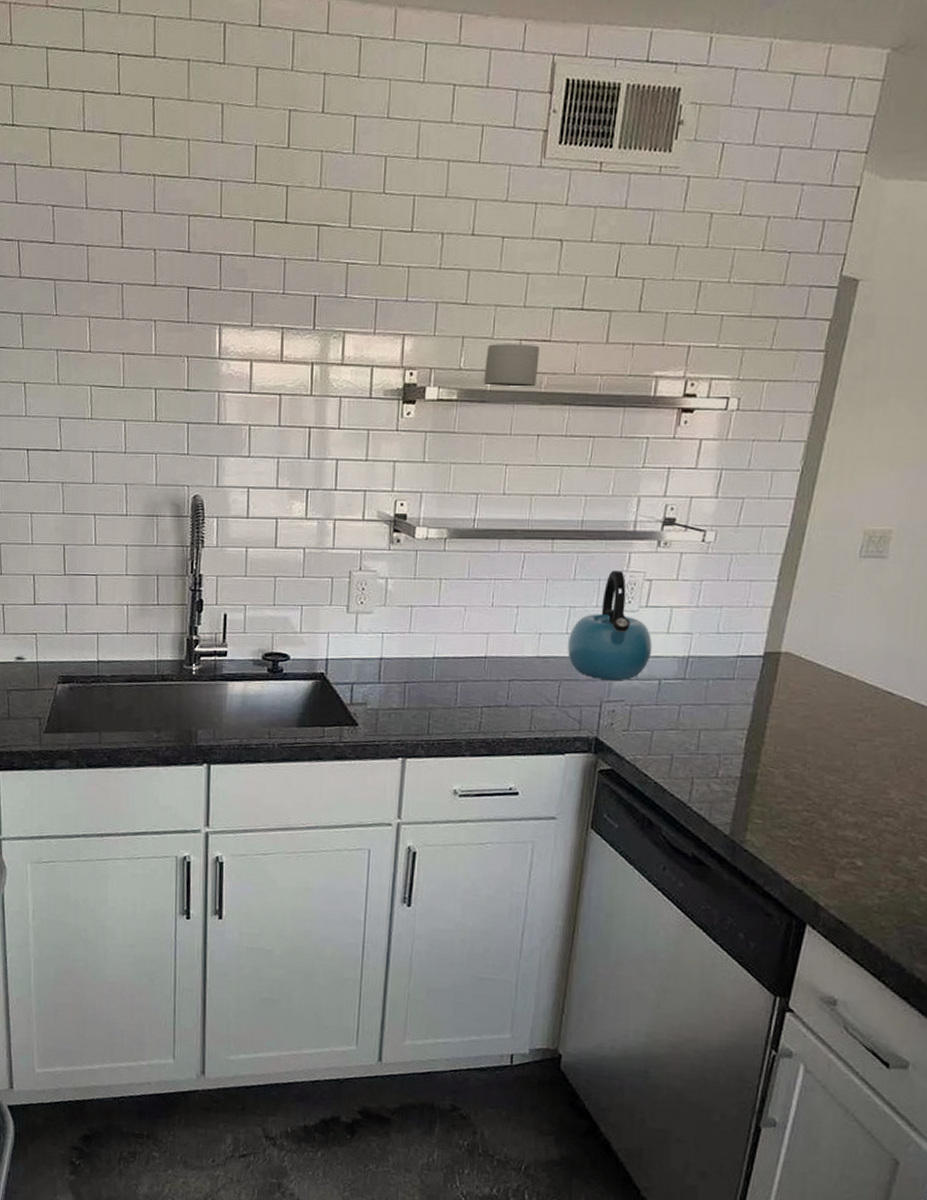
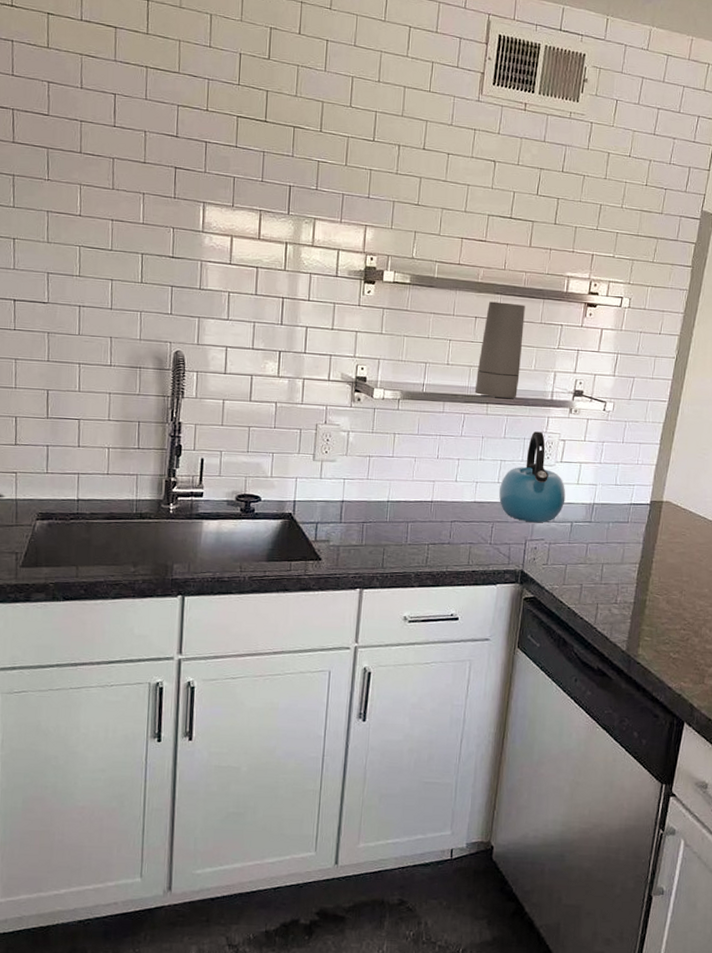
jar: present [484,344,540,387] -> none [432,239,478,278]
canister: none [538,414,601,531] -> present [475,301,525,398]

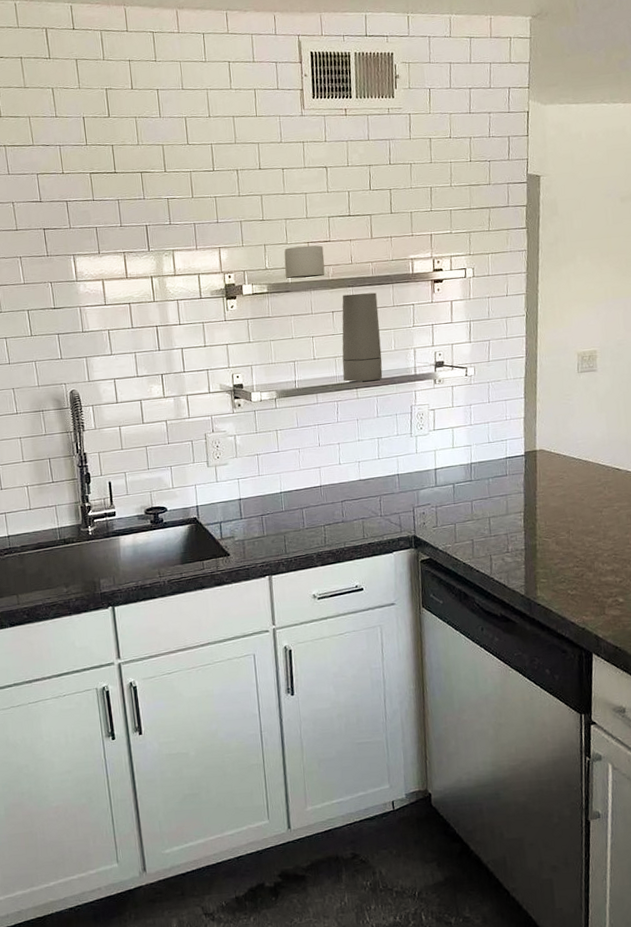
jar: none [432,239,478,278] -> present [284,245,325,279]
kettle: present [498,431,566,523] -> none [380,406,444,490]

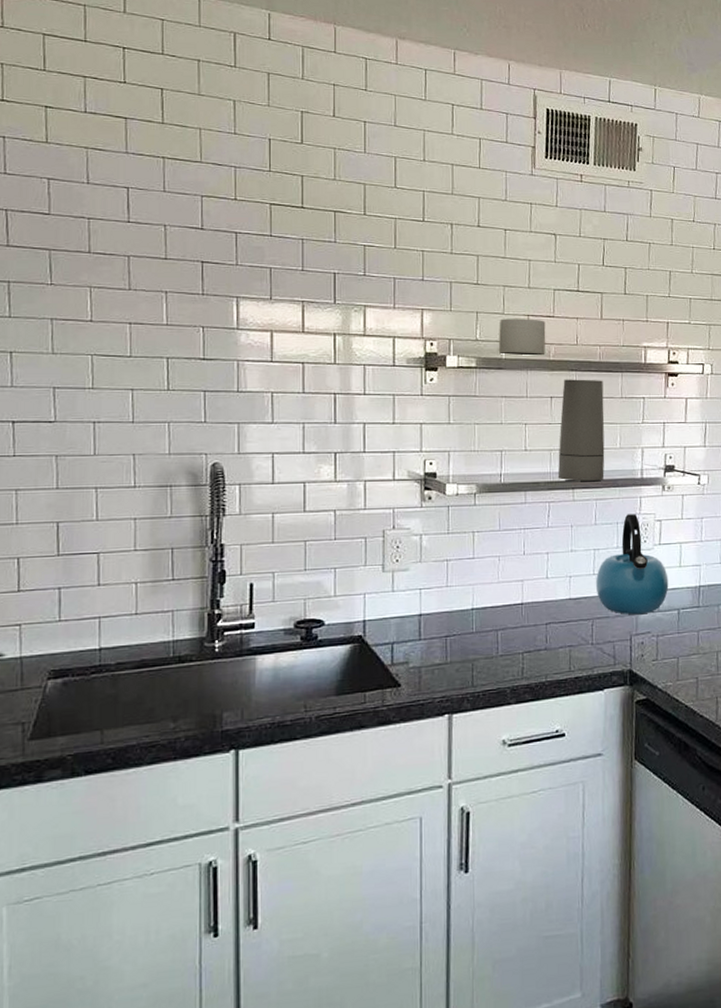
kettle: none [380,406,444,490] -> present [595,514,669,615]

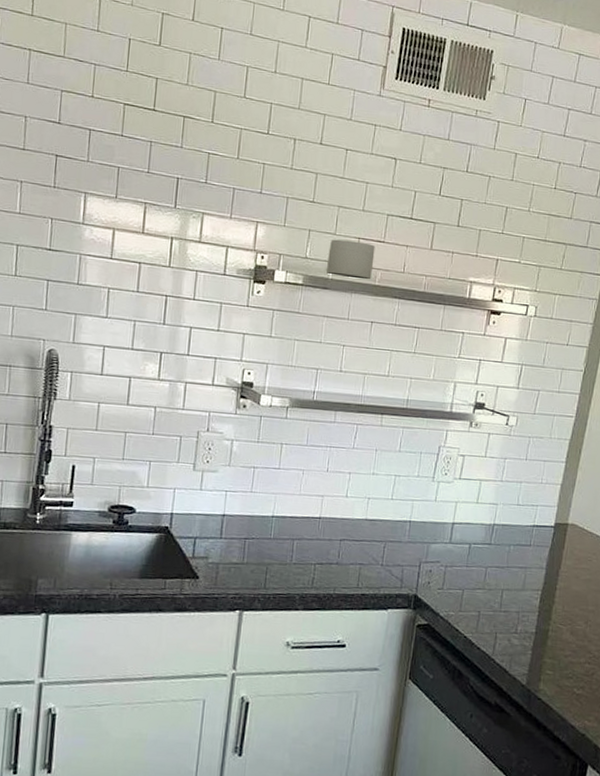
canister: present [558,379,605,481] -> none [369,305,425,410]
kettle: present [595,514,669,615] -> none [392,445,464,544]

